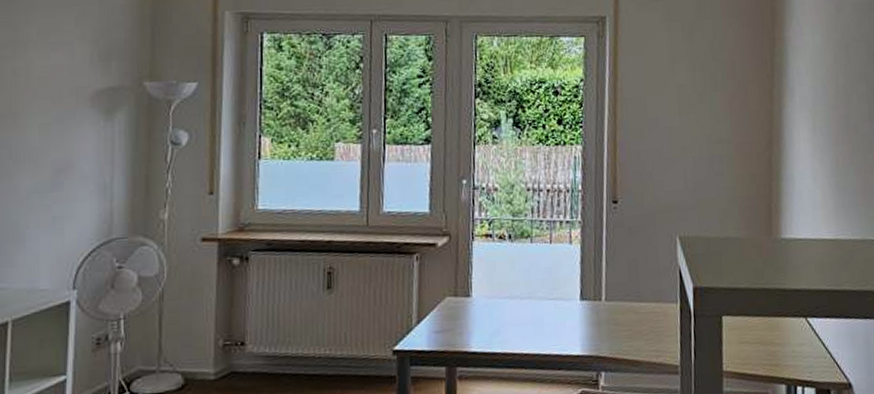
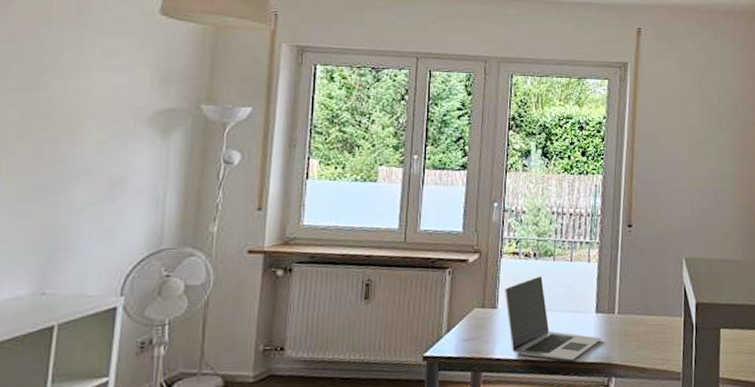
laptop: none [478,260,589,354] -> present [505,276,602,361]

